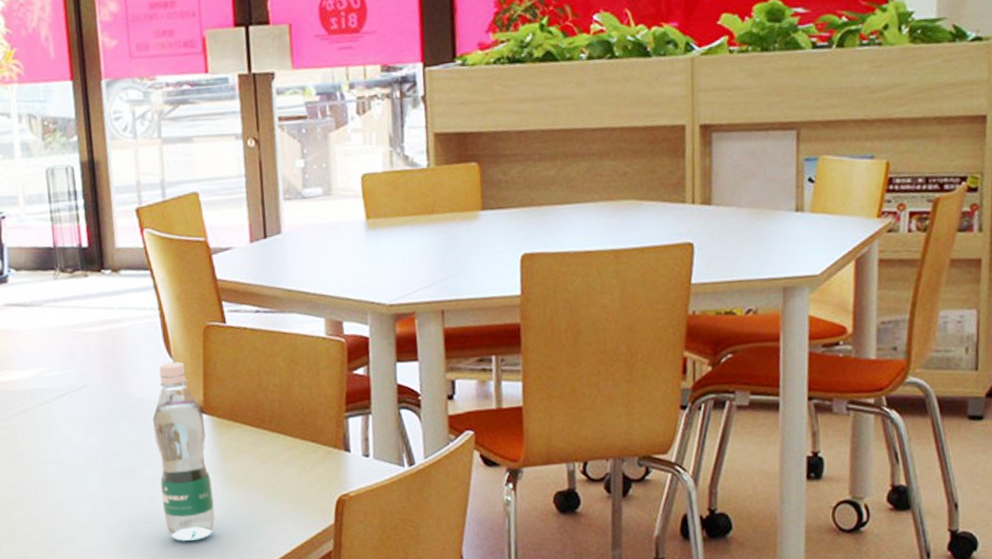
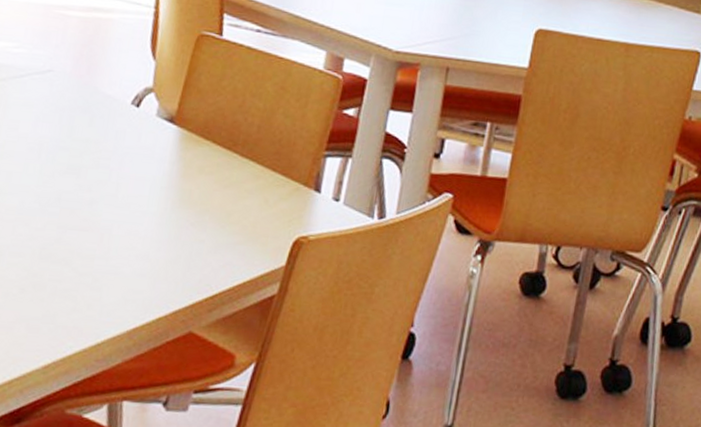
bottle: present [153,361,215,541] -> none [98,63,173,258]

